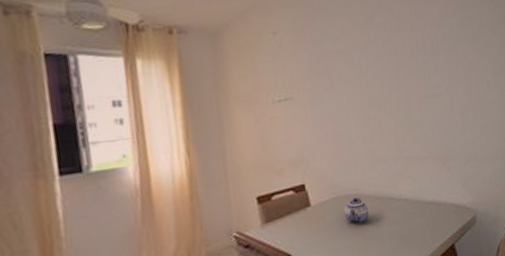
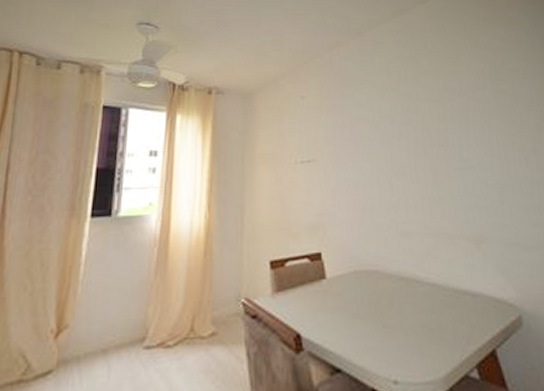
teapot: present [344,197,370,225] -> none [362,274,392,309]

